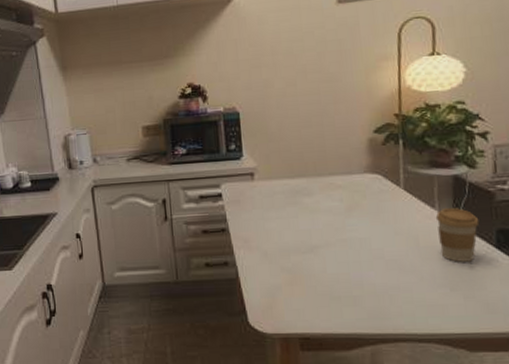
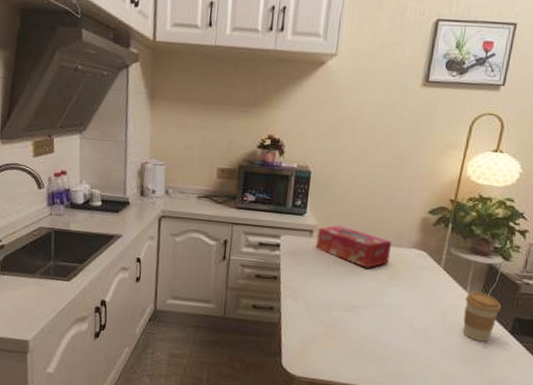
tissue box: none [258,162,342,203] -> present [315,225,393,268]

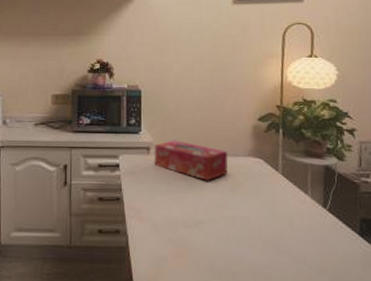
coffee cup: present [462,291,502,342] -> none [308,194,346,247]

